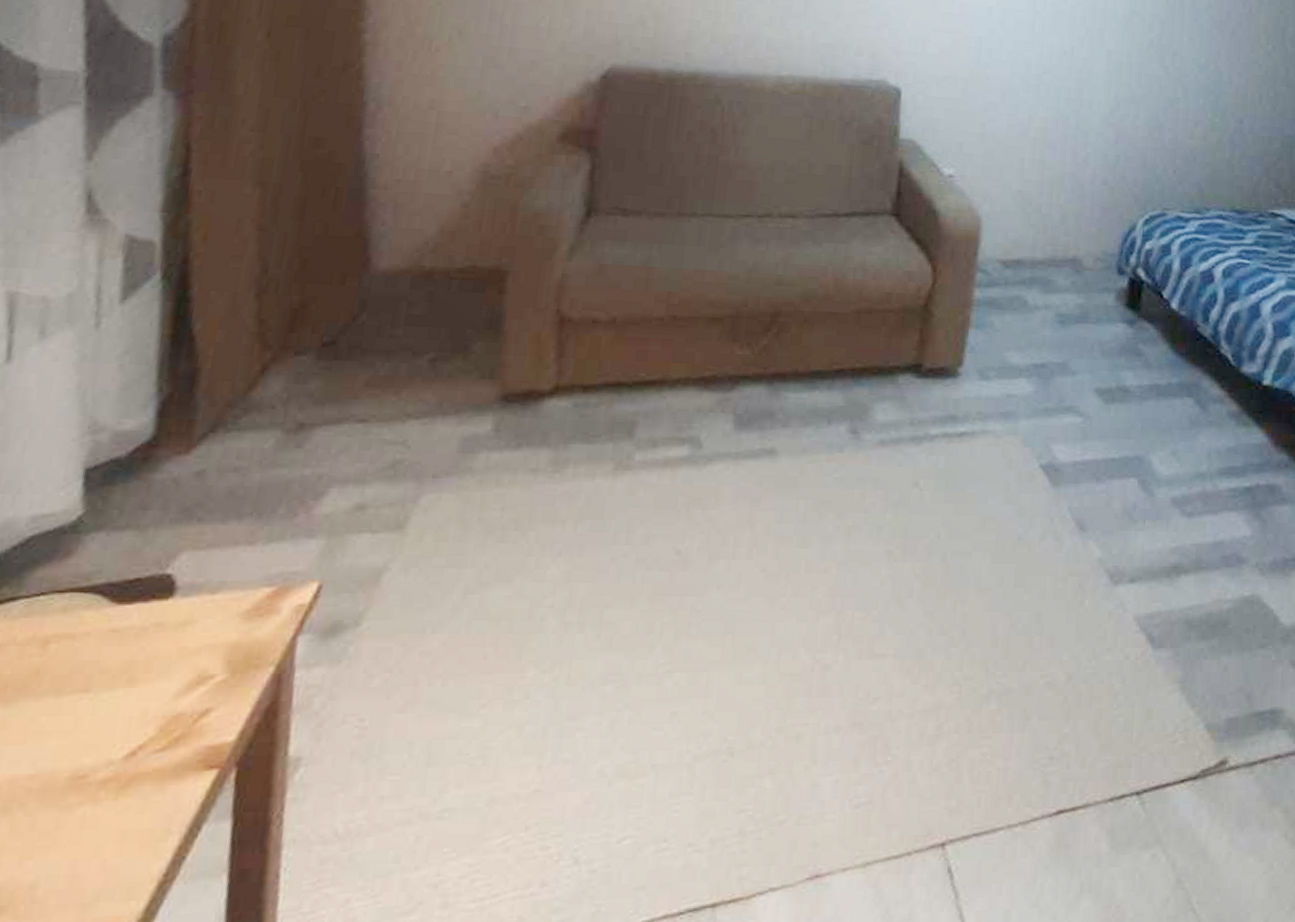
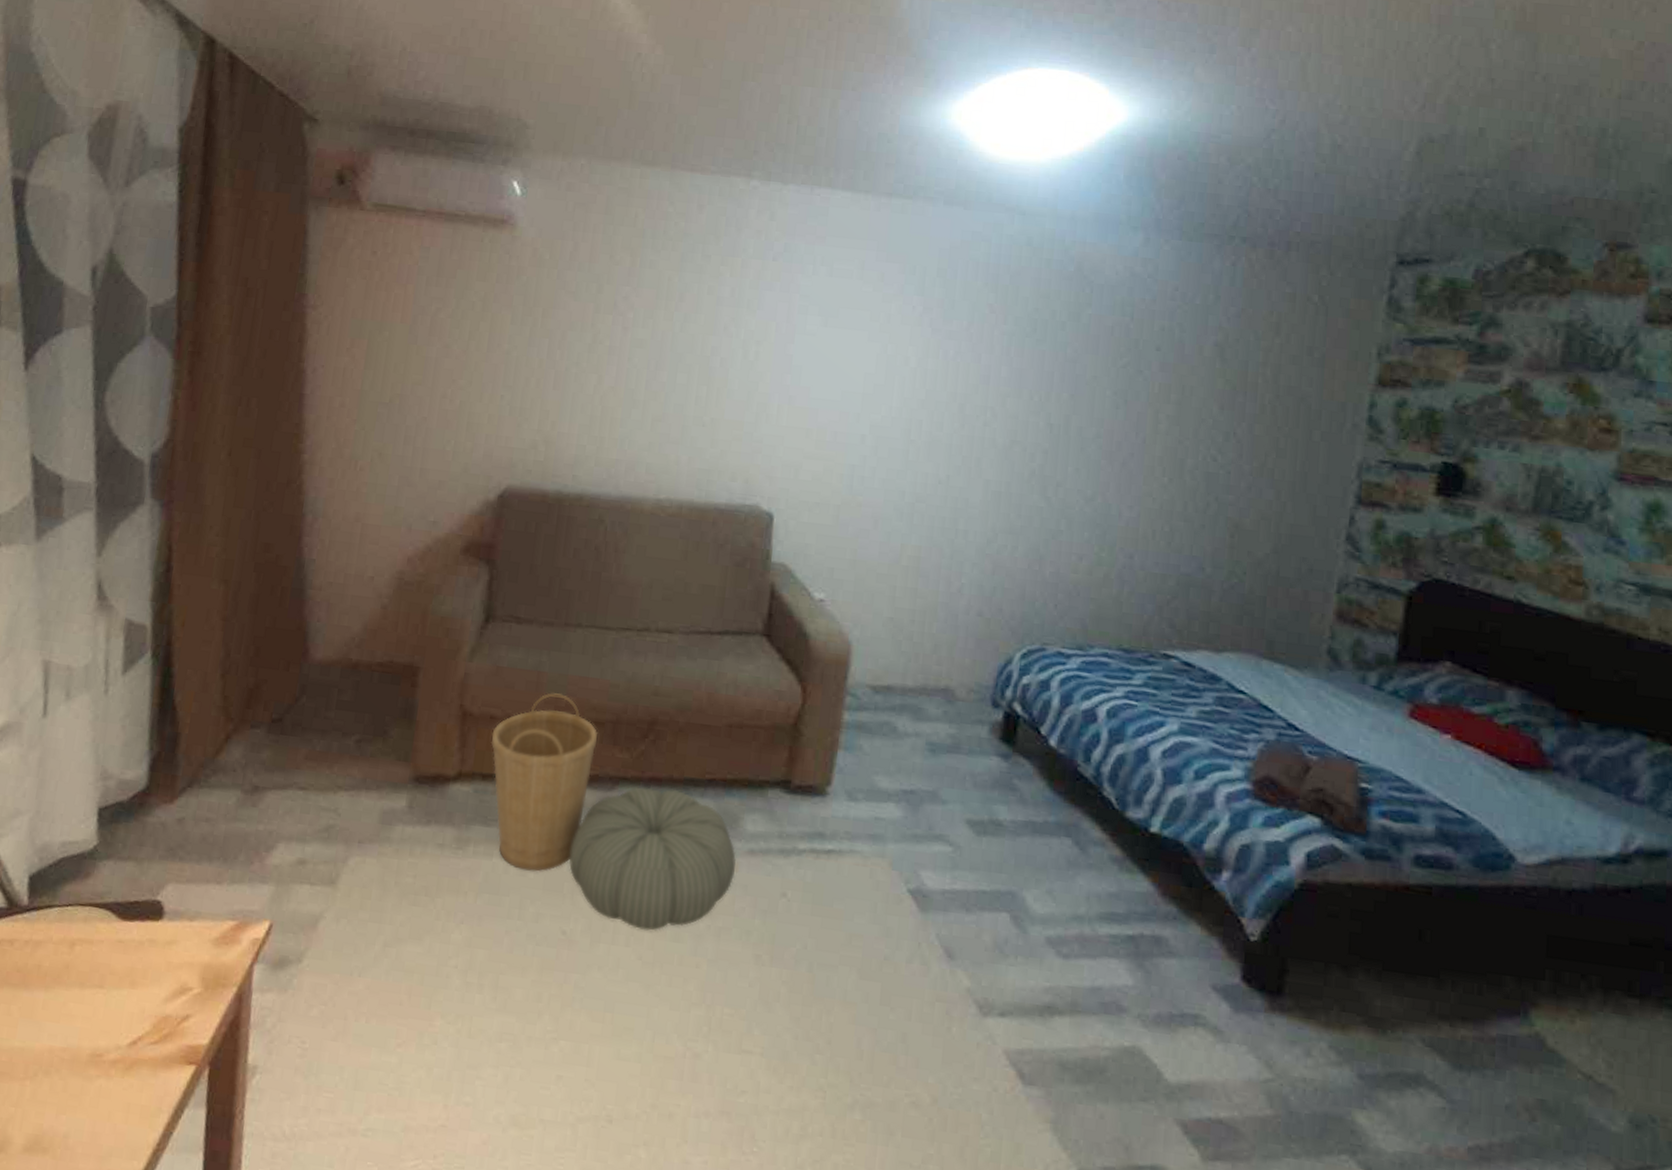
basket: none [593,290,715,488] -> present [490,693,597,871]
pouf: none [683,383,866,539] -> present [568,787,736,931]

